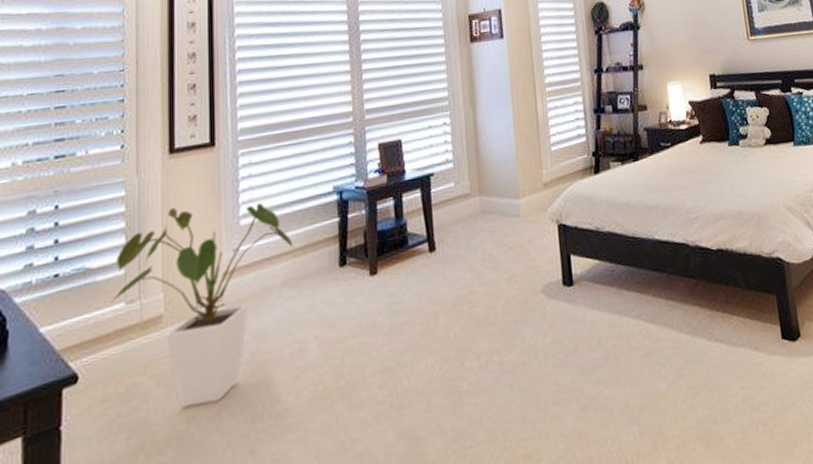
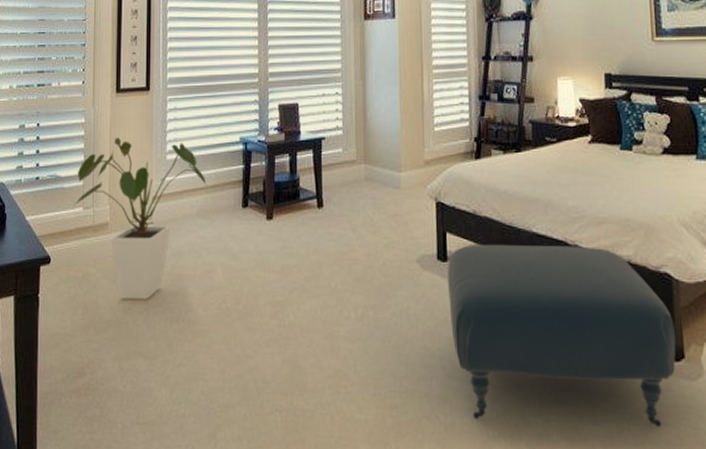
ottoman: none [574,244,794,448] -> present [448,244,677,428]

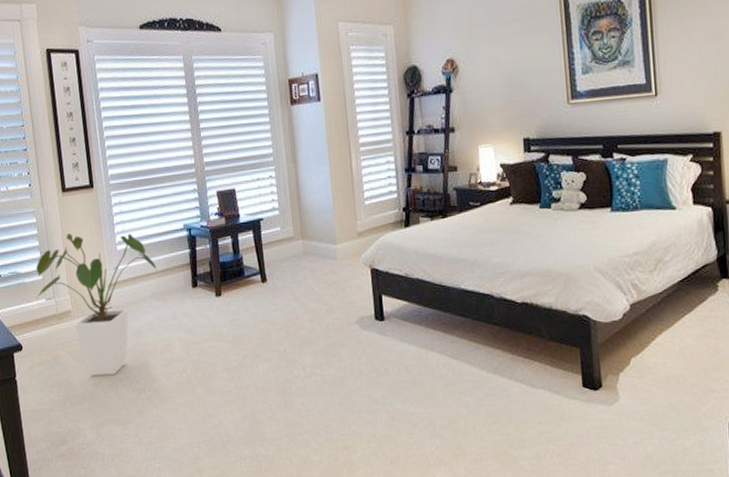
ottoman: present [448,244,677,428] -> none [385,298,595,453]

